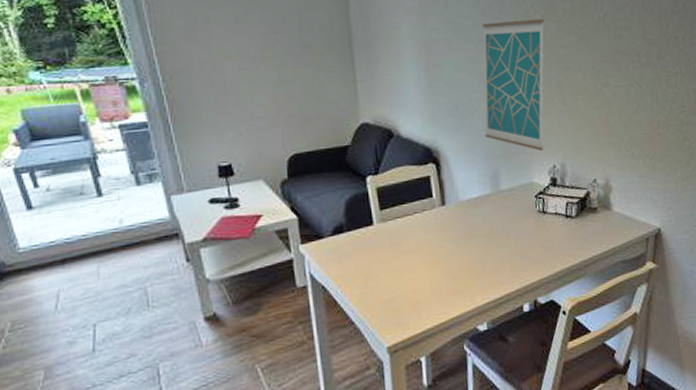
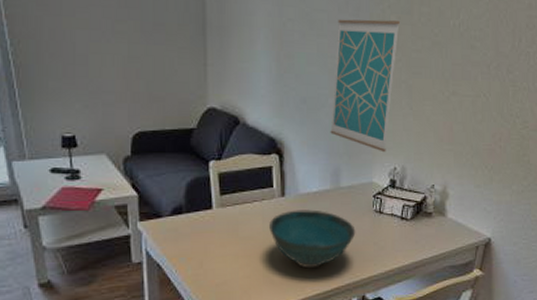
bowl: none [432,216,521,277] -> present [269,209,356,269]

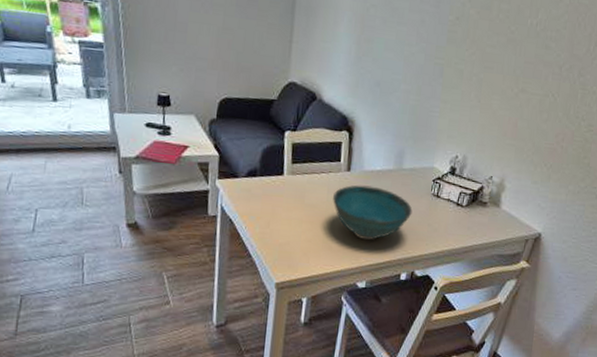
wall art: present [330,19,400,153] -> none [399,9,478,141]

